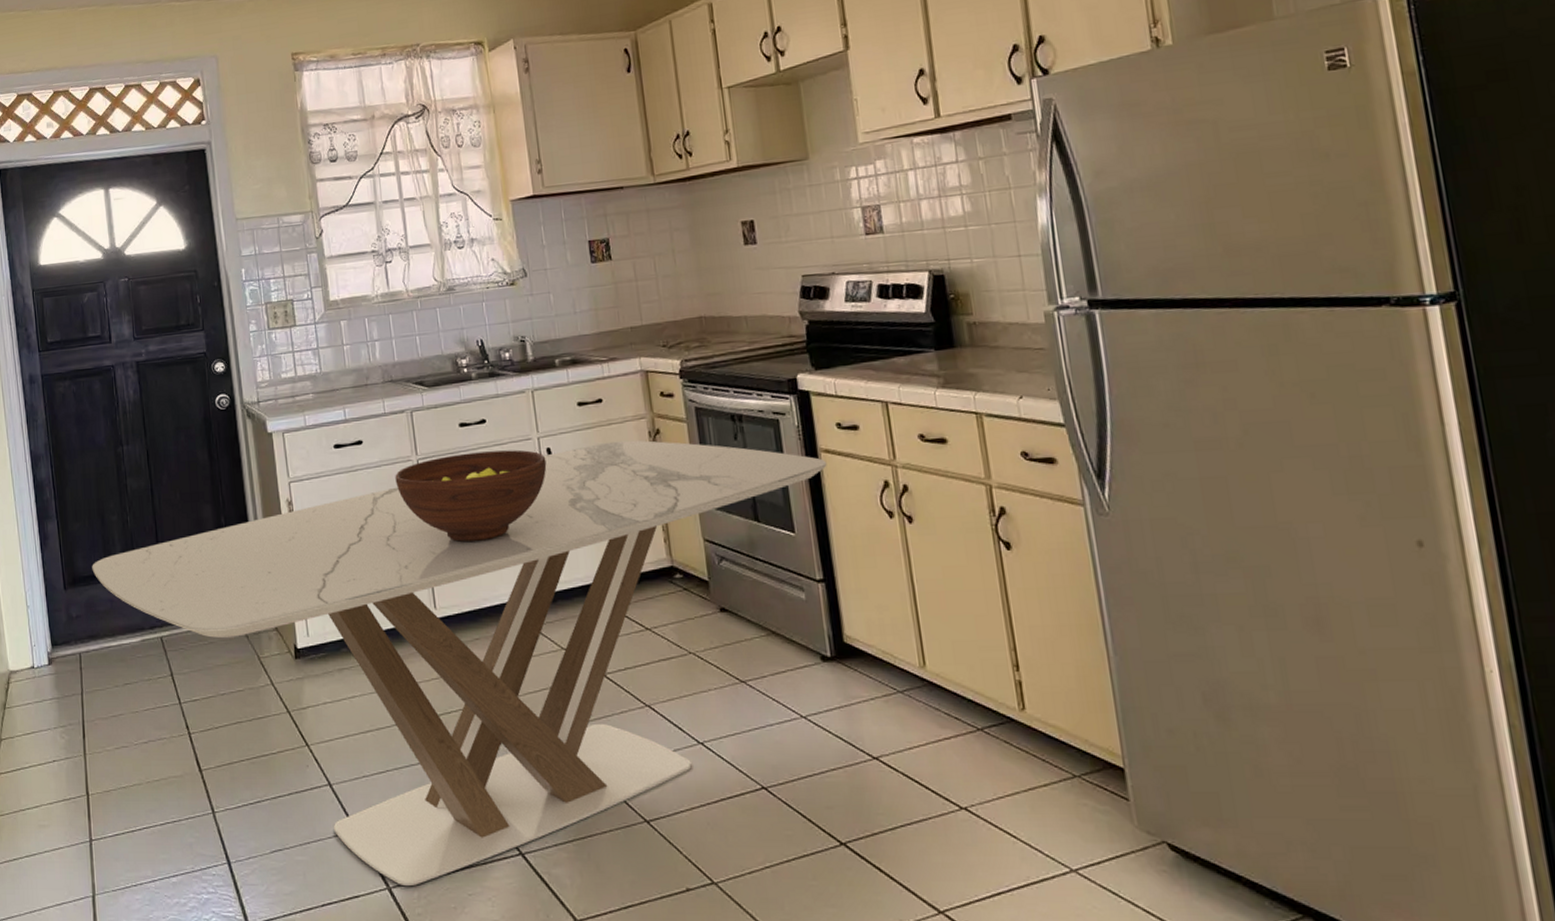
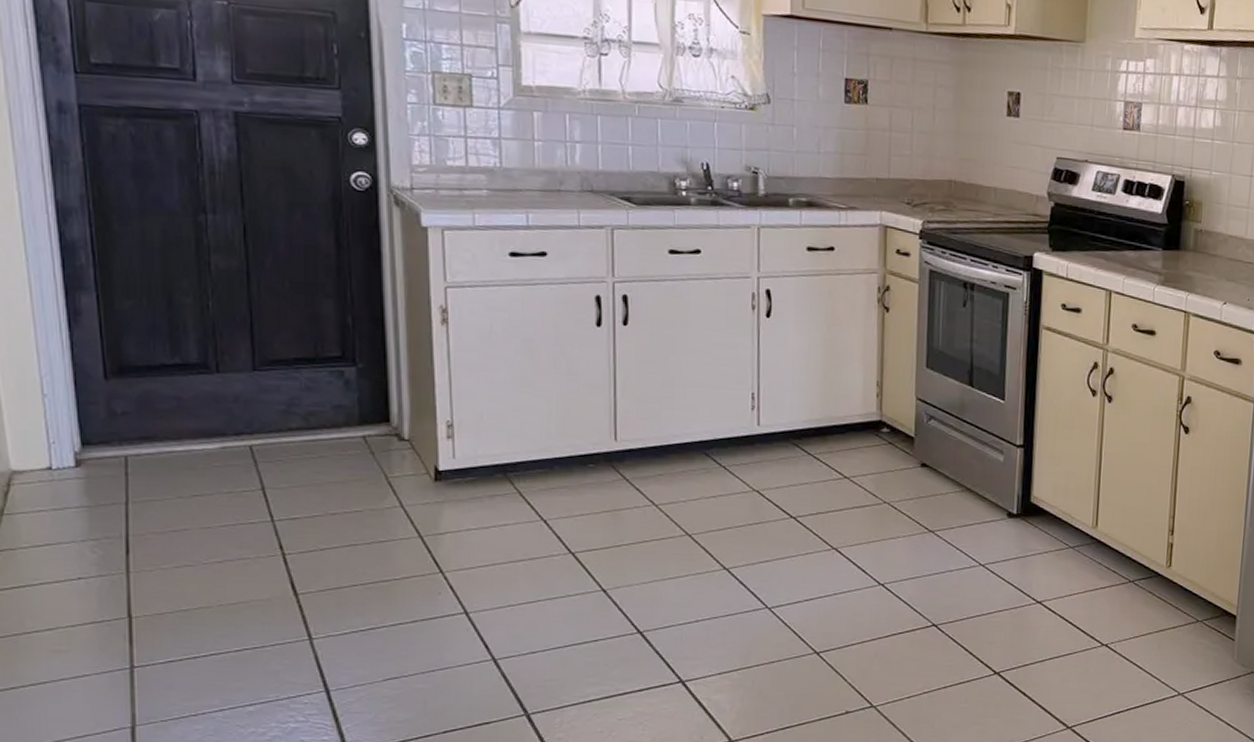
dining table: present [92,440,827,887] -> none [150,291,1046,713]
fruit bowl: present [395,449,547,543] -> none [583,282,764,377]

